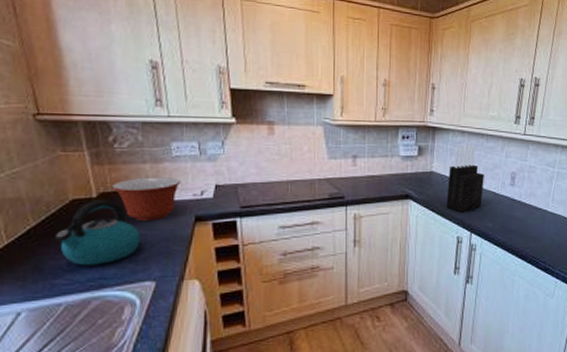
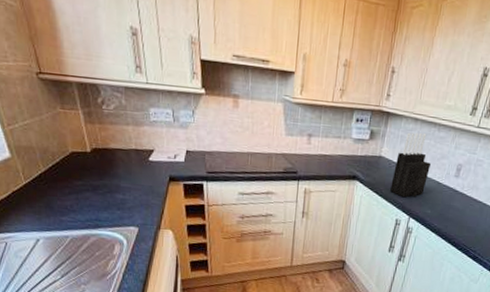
kettle: present [55,199,141,266] -> none [60,154,126,209]
mixing bowl: present [111,177,181,220] -> none [101,138,158,177]

